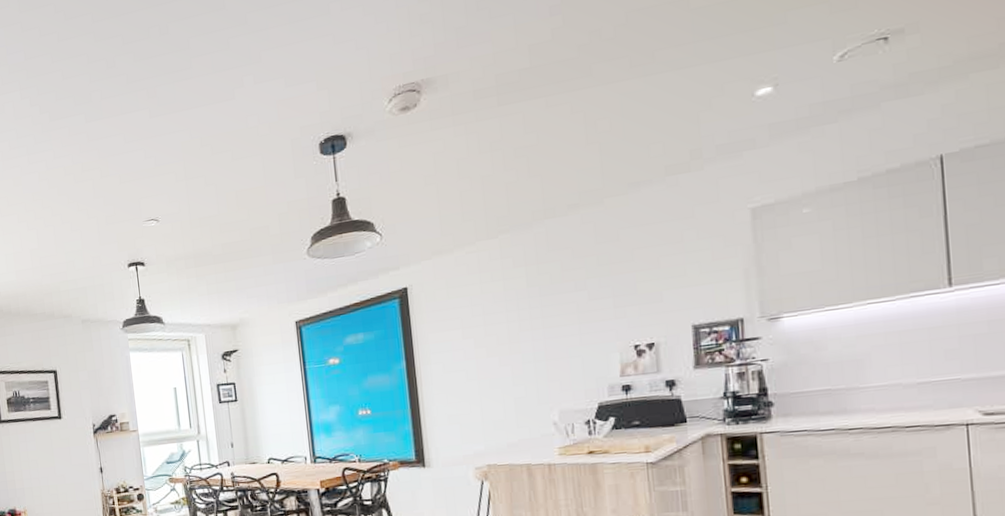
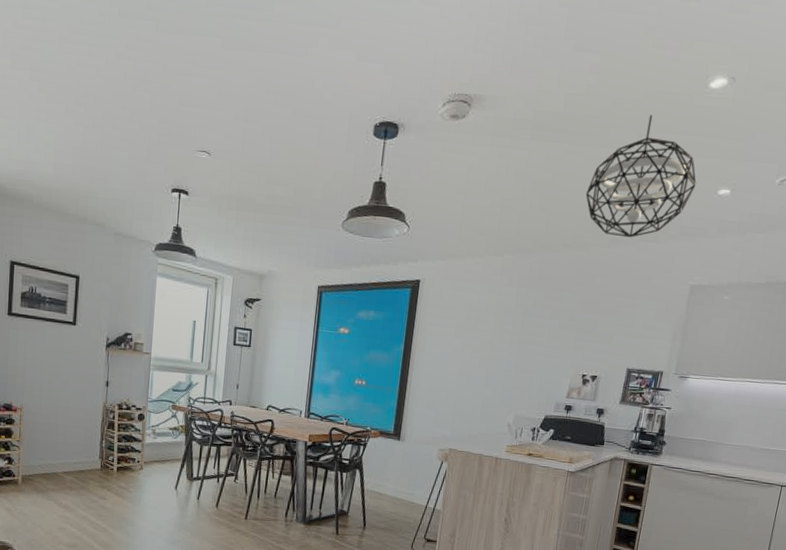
pendant light: none [581,35,723,181] -> present [585,115,697,238]

